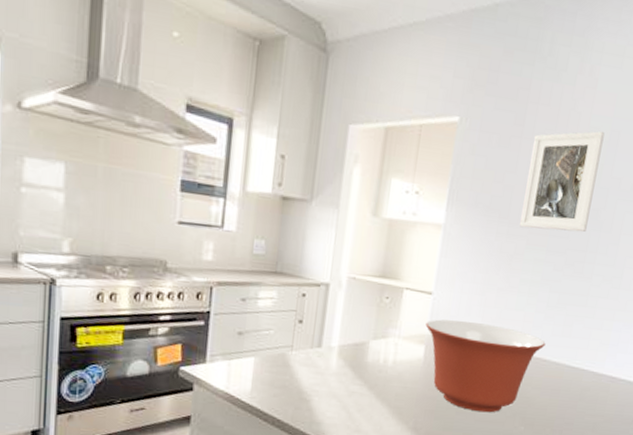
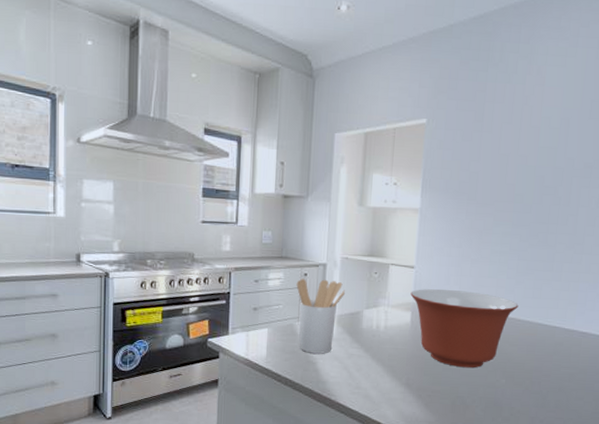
utensil holder: none [291,299,350,390] -> present [296,278,346,354]
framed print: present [520,131,605,232] -> none [486,120,555,207]

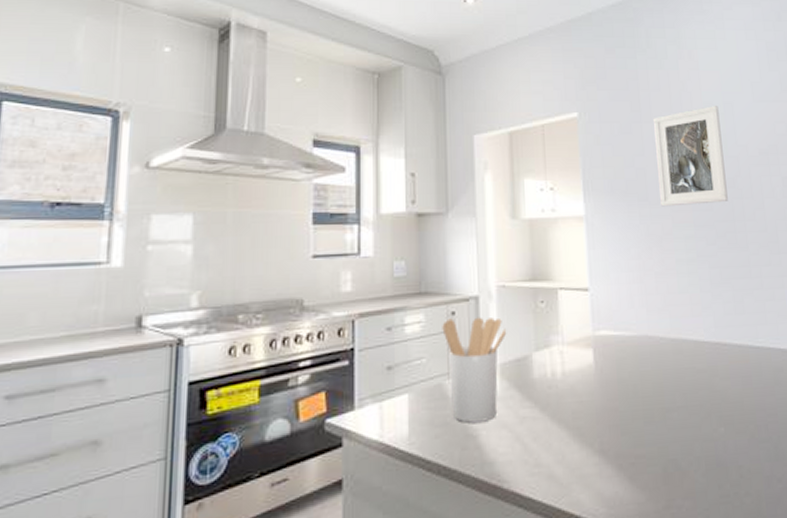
mixing bowl: present [410,289,519,368] -> none [588,313,721,418]
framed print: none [486,120,555,207] -> present [654,106,728,207]

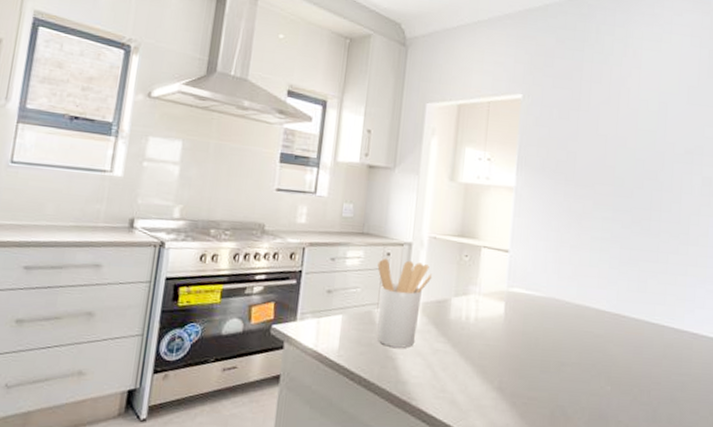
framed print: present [654,106,728,207] -> none [585,103,653,192]

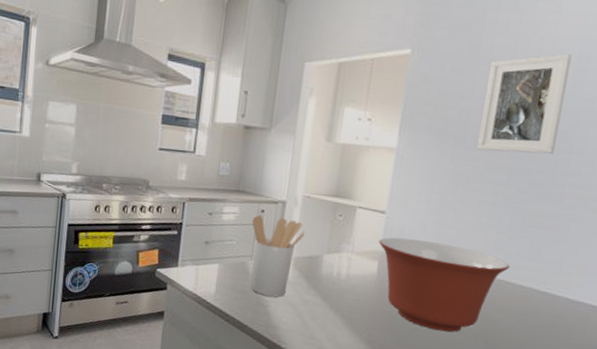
mixing bowl: none [504,276,623,372] -> present [379,237,510,333]
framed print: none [585,103,653,192] -> present [477,54,572,155]

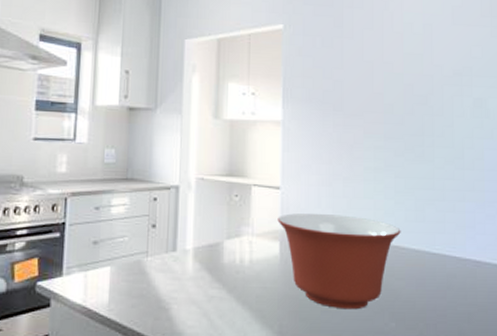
utensil holder: present [251,214,305,297] -> none [144,203,202,297]
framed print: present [477,54,572,155] -> none [355,26,419,118]

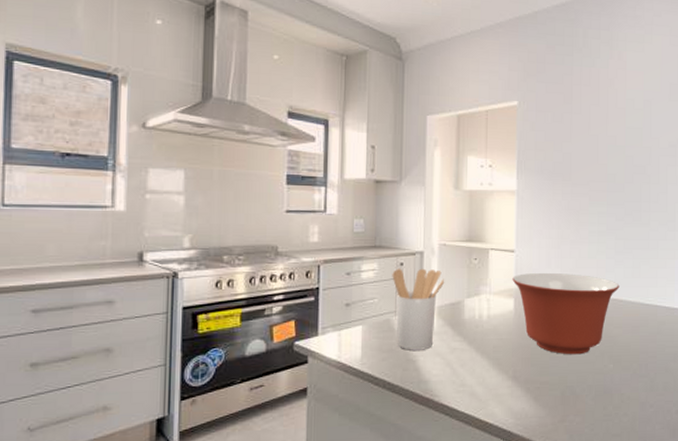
utensil holder: none [144,203,202,297] -> present [392,268,445,351]

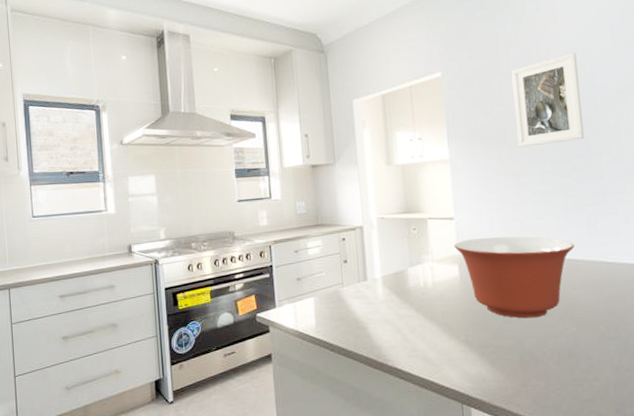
utensil holder: present [392,268,445,351] -> none [335,242,387,319]
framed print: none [581,102,639,187] -> present [512,53,584,148]

